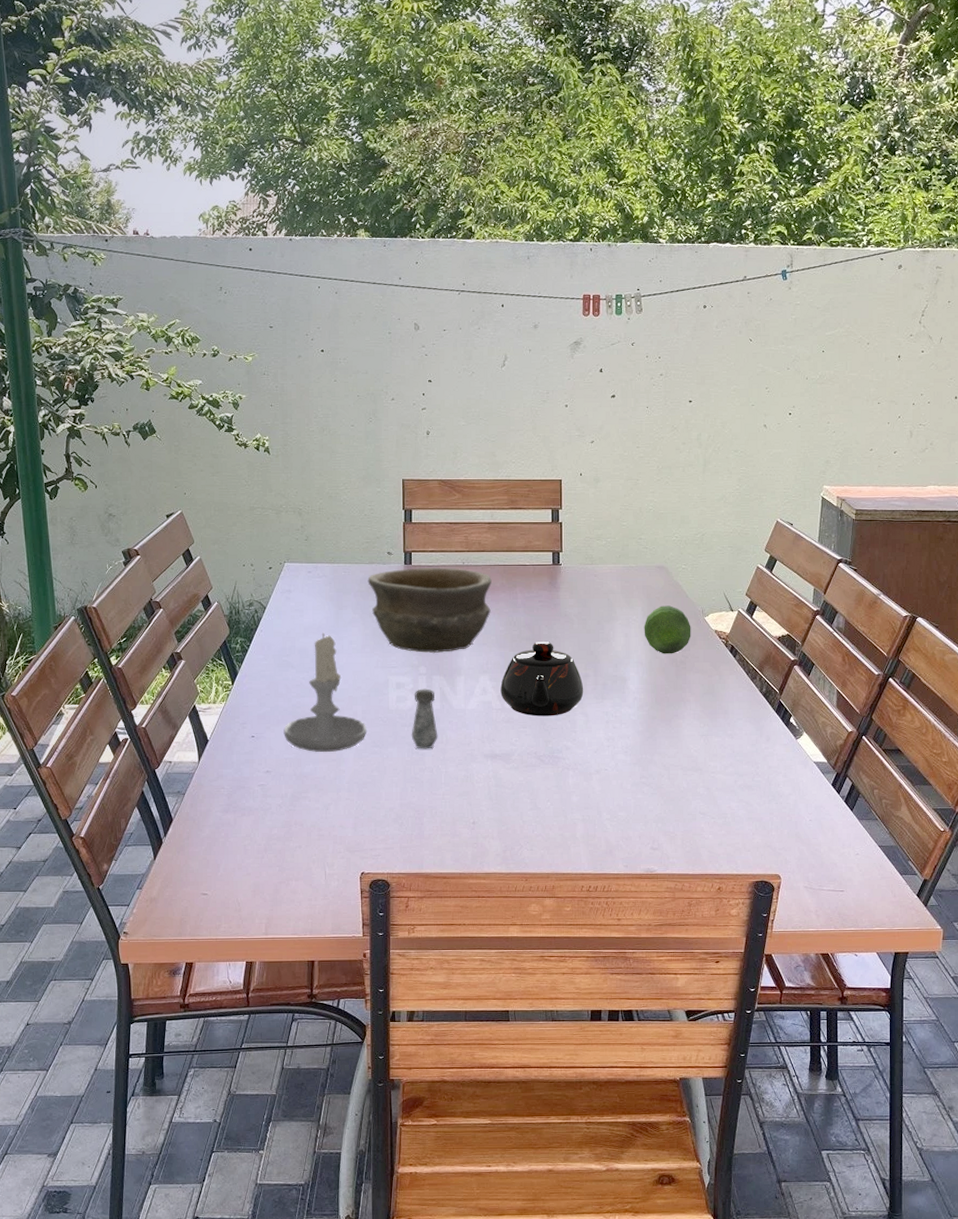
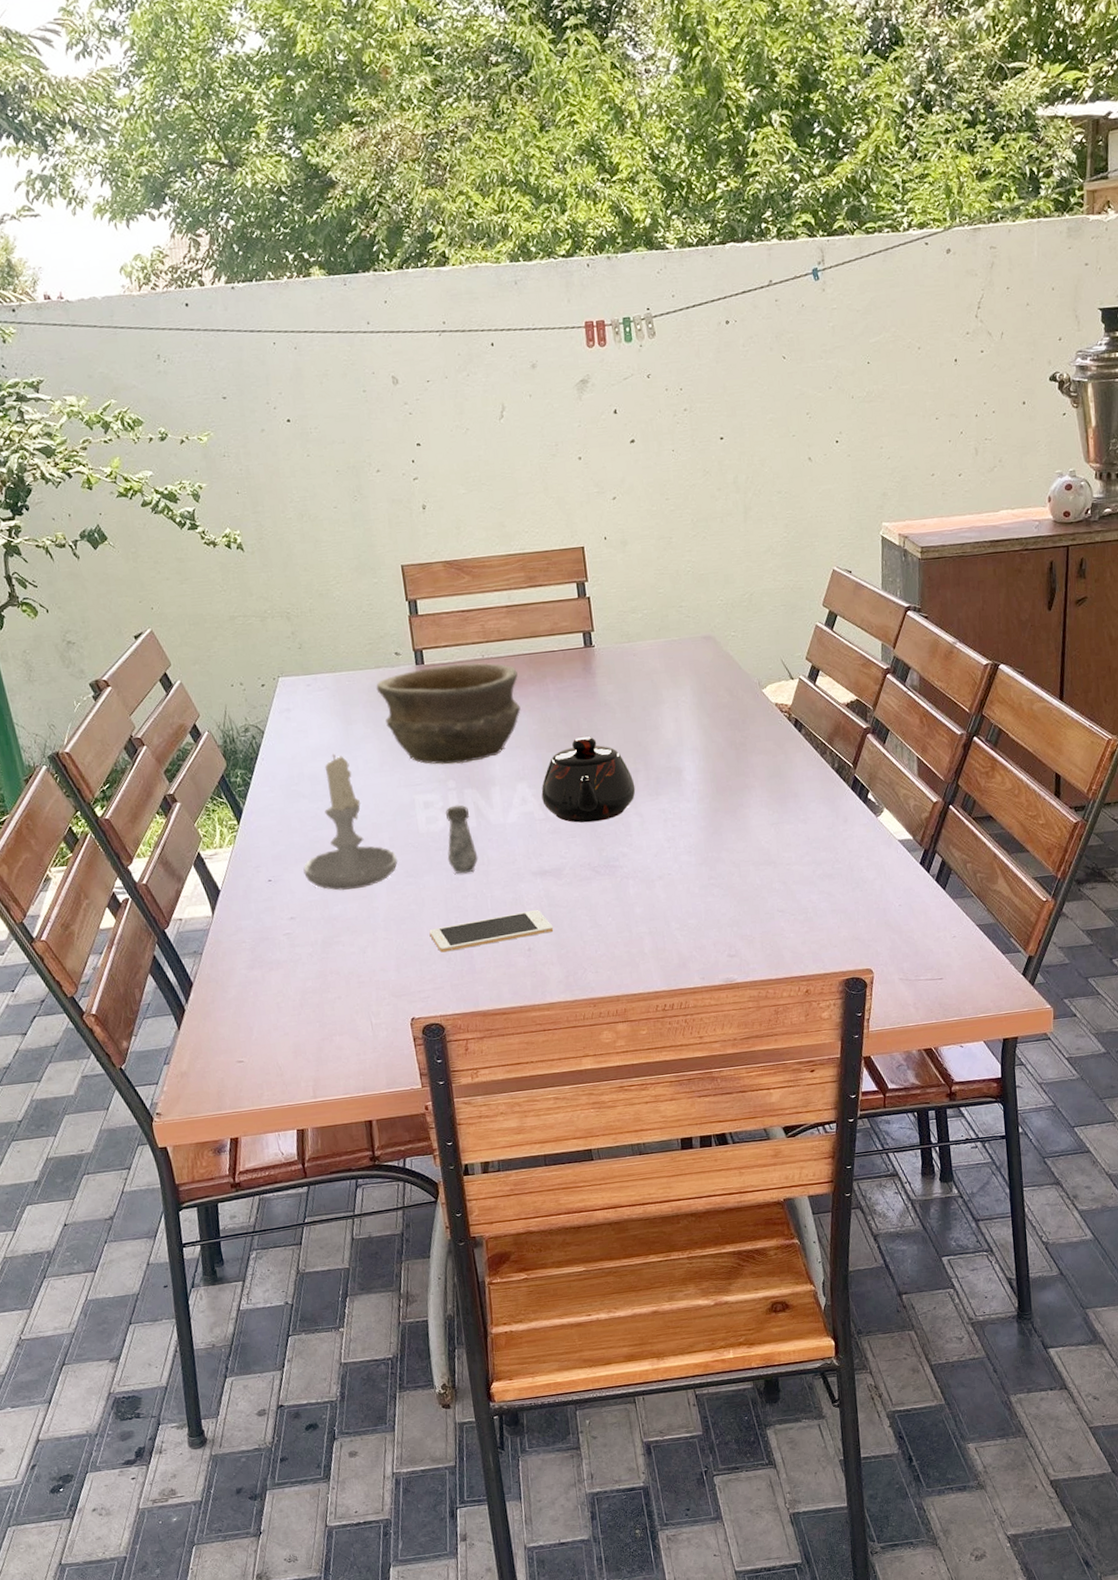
cell phone: none [387,789,498,817] -> present [429,910,554,953]
fruit: present [644,605,691,654] -> none [695,680,749,737]

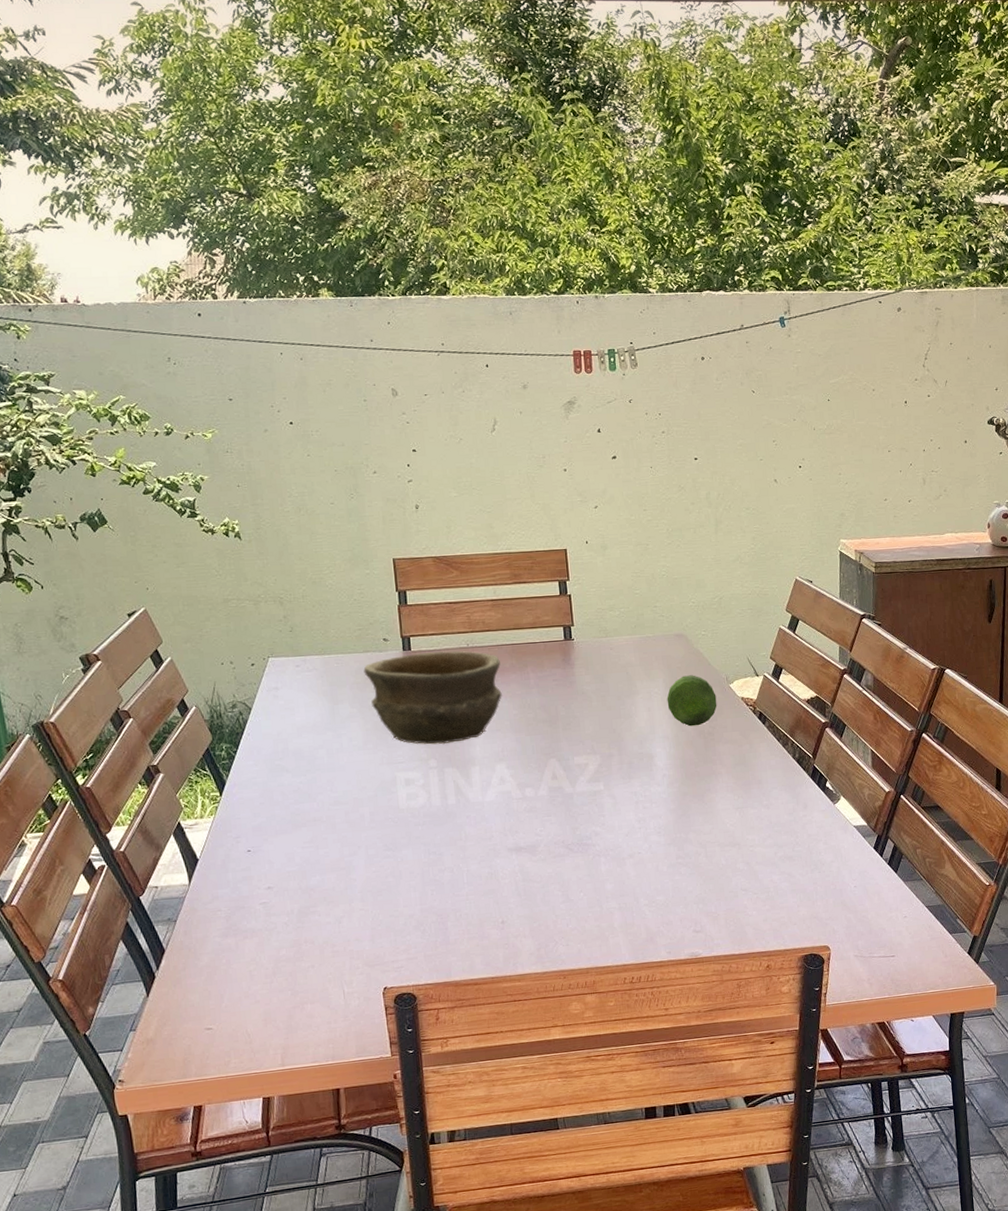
candle: present [303,753,398,891] -> none [283,730,378,863]
cell phone: present [429,910,554,953] -> none [405,884,527,924]
salt shaker: present [445,805,478,874] -> none [425,783,456,849]
teapot: present [541,736,636,823] -> none [519,721,609,803]
fruit: none [695,680,749,737] -> present [667,675,717,727]

